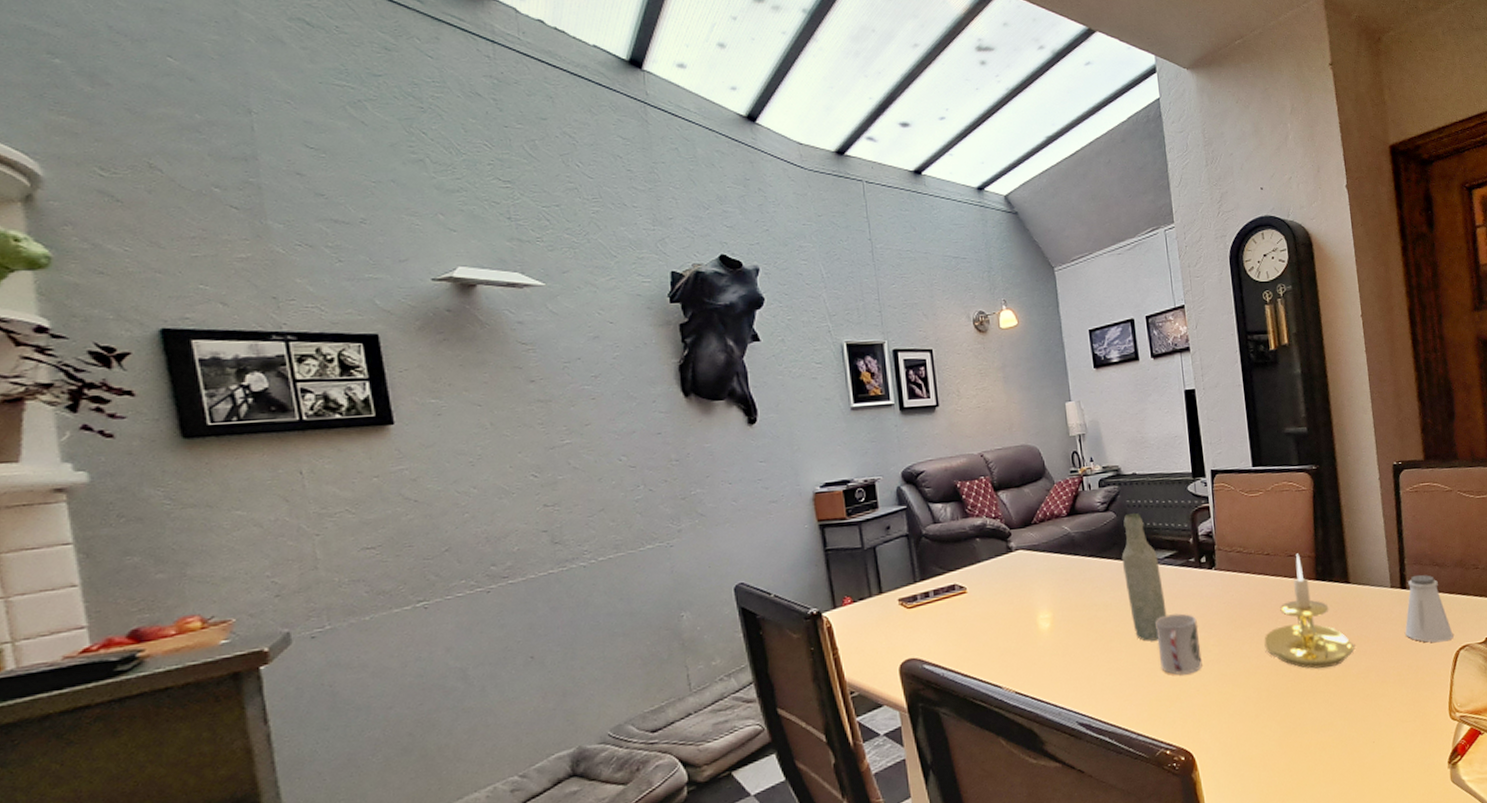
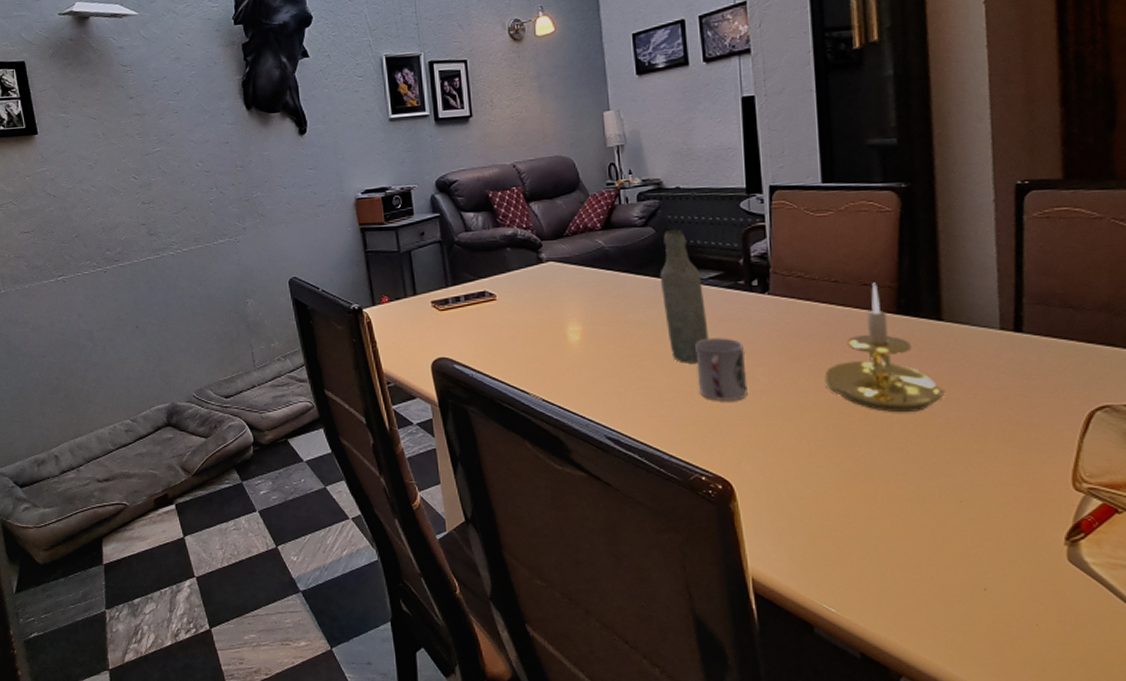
saltshaker: present [1405,574,1454,643] -> none [1016,317,1088,399]

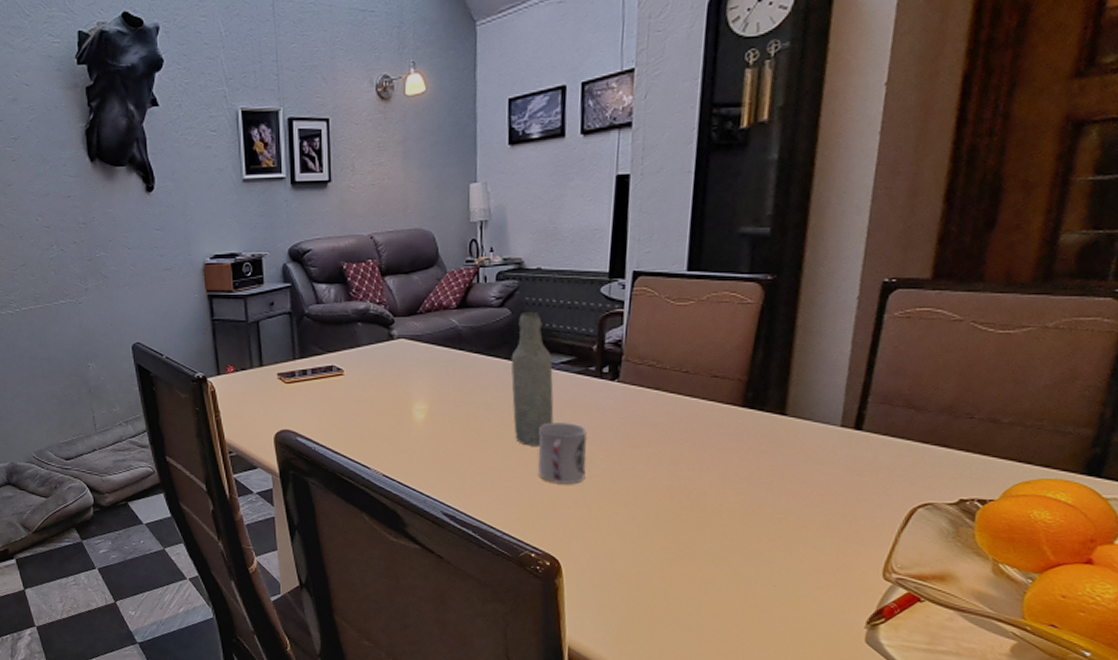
candle holder: present [825,282,945,412] -> none [662,375,777,501]

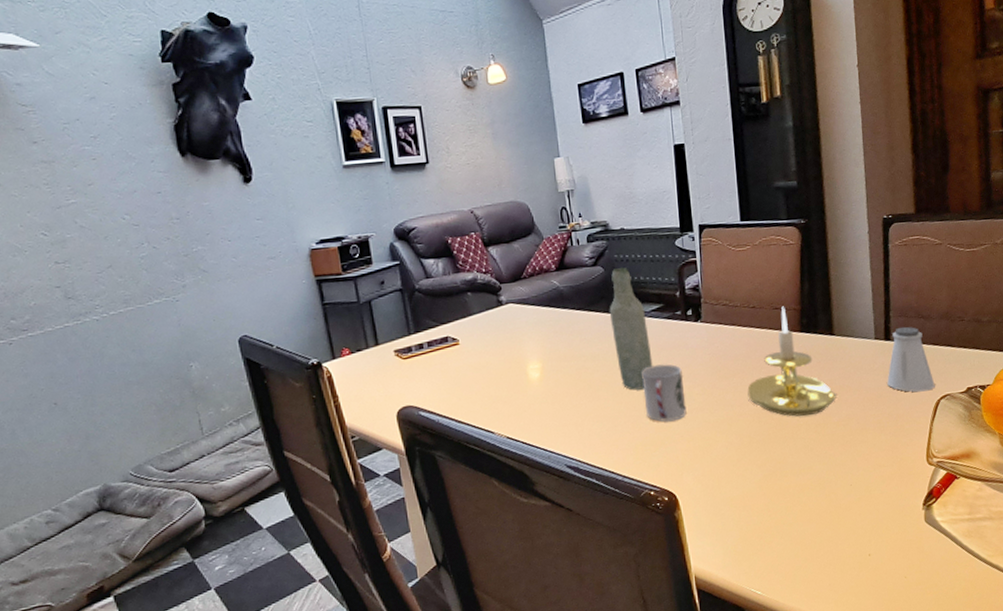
candle holder: none [662,375,777,501] -> present [747,306,837,417]
saltshaker: none [847,416,914,496] -> present [887,327,935,392]

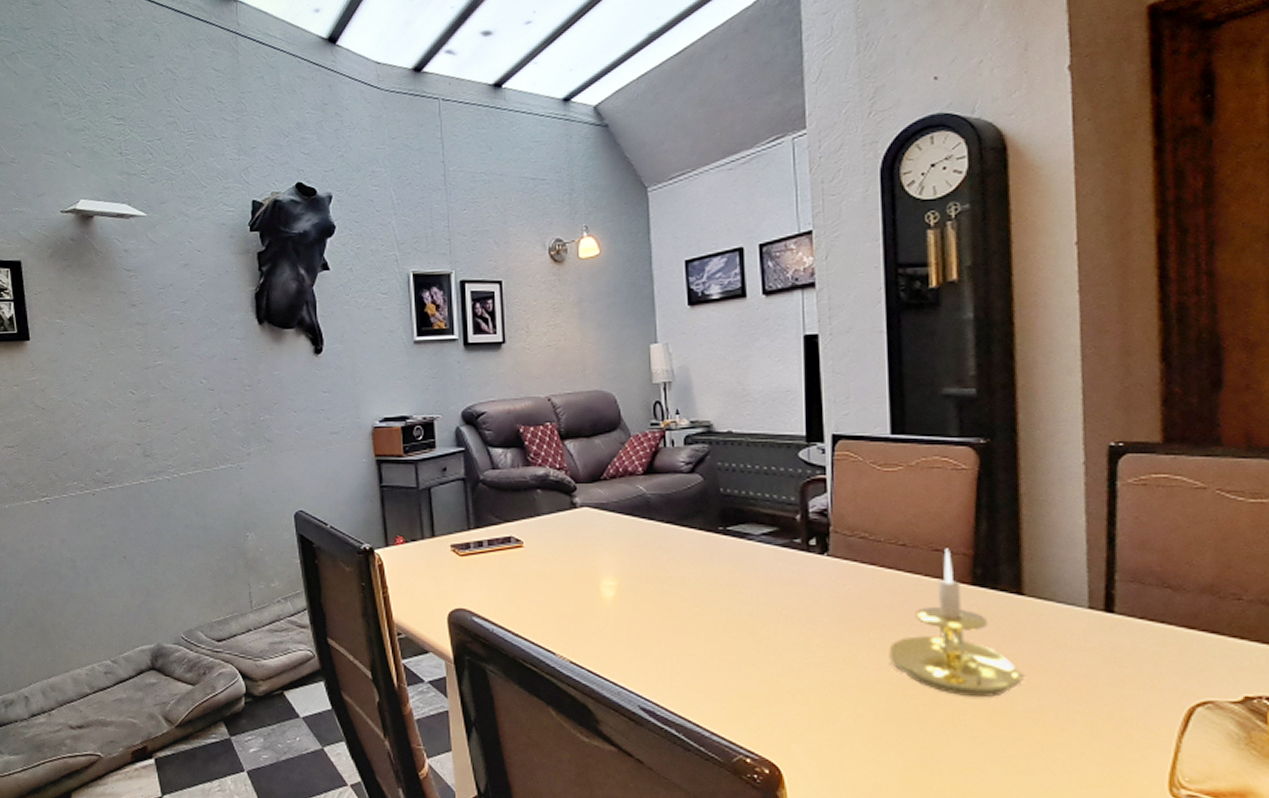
bottle: present [609,267,653,390] -> none [706,477,759,629]
cup: present [642,364,687,422] -> none [744,602,801,675]
saltshaker: present [887,327,935,392] -> none [1106,596,1188,692]

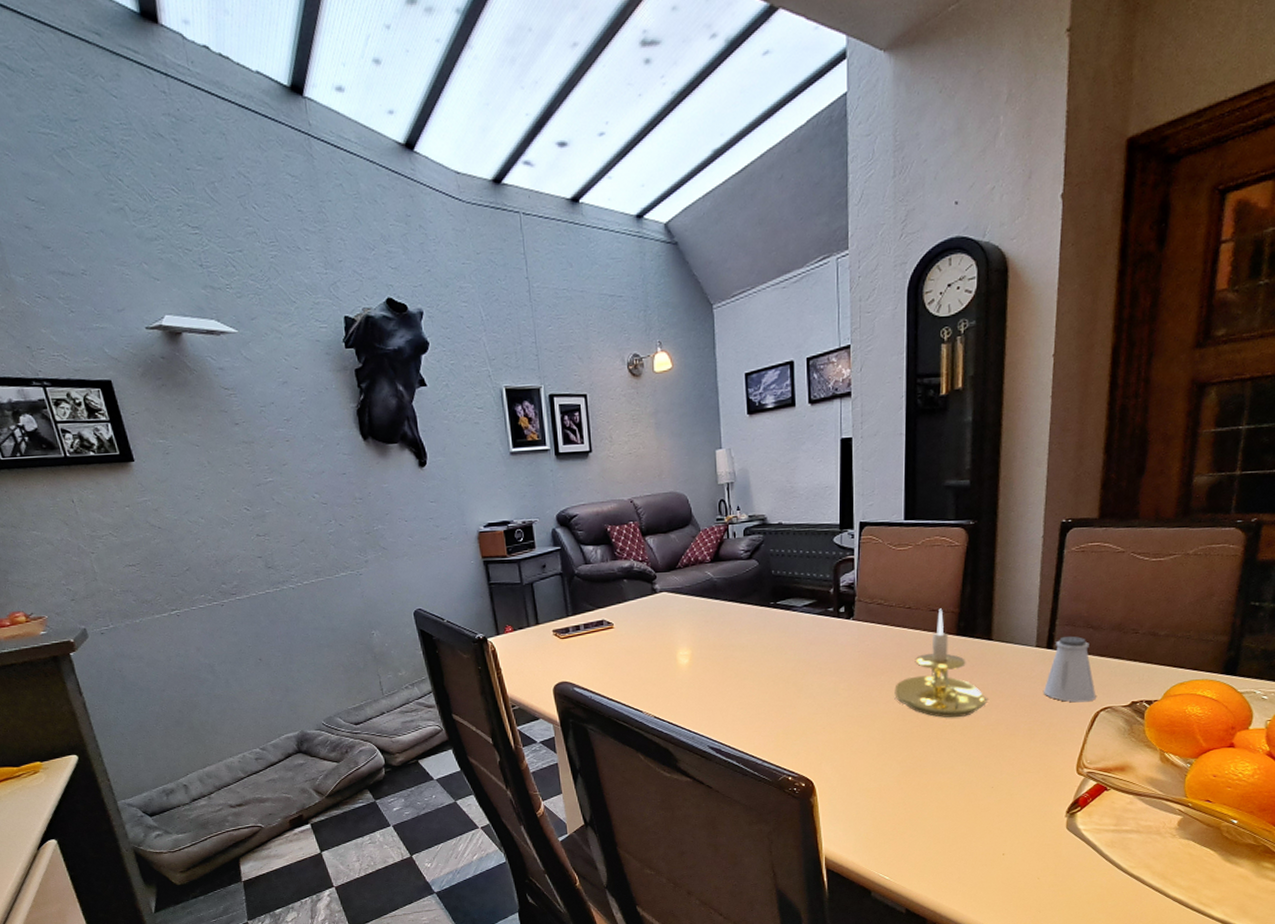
saltshaker: none [1106,596,1188,692] -> present [1044,636,1096,703]

